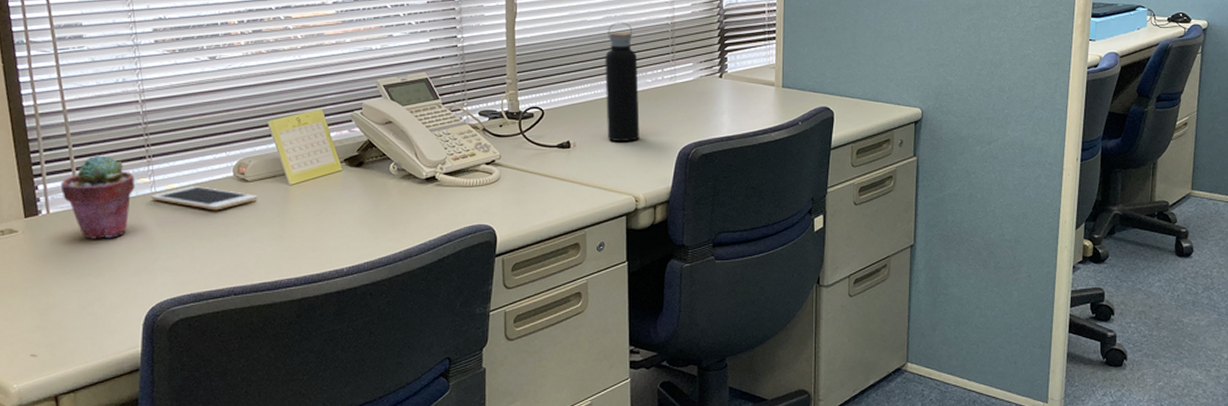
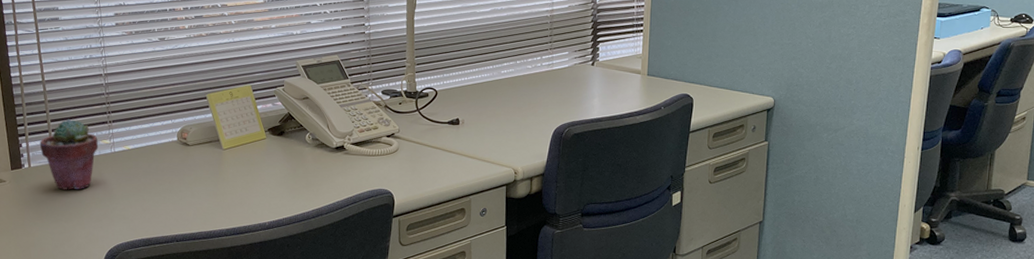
cell phone: present [151,186,258,211] -> none [111,148,197,169]
water bottle: present [605,22,640,141] -> none [491,14,520,120]

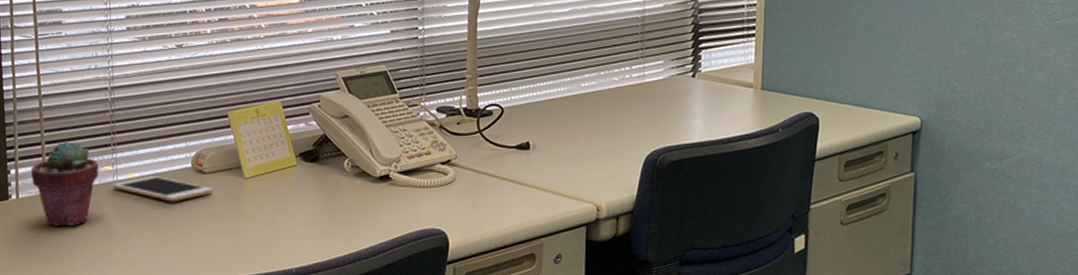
cell phone: none [111,148,197,169] -> present [113,176,214,202]

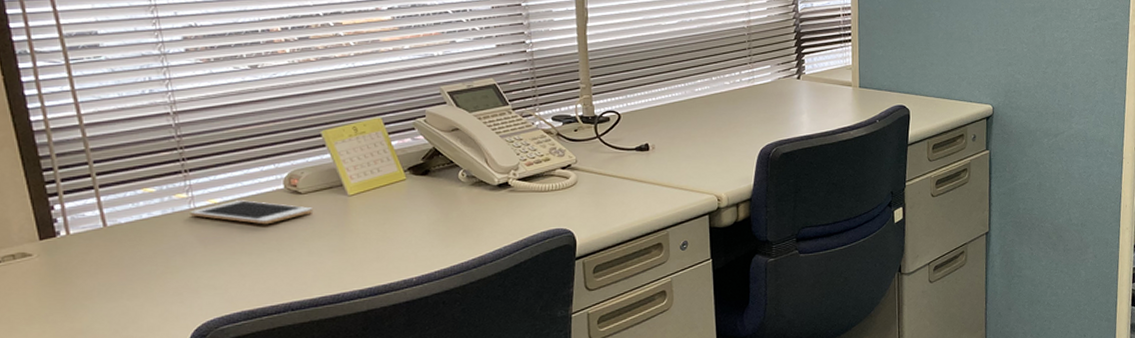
potted succulent: present [30,140,99,226] -> none [81,170,171,260]

